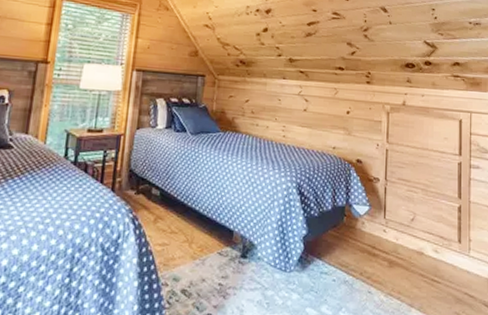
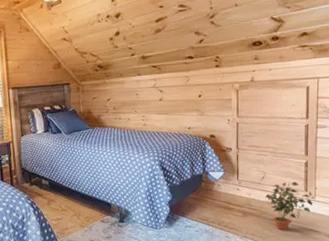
potted plant: none [414,228,468,291] -> present [265,181,314,230]

